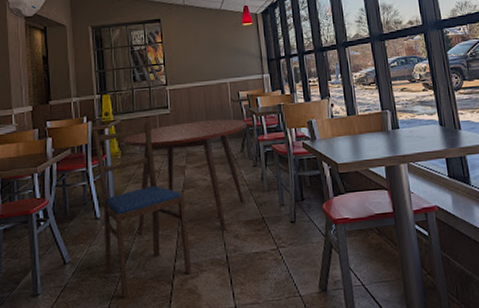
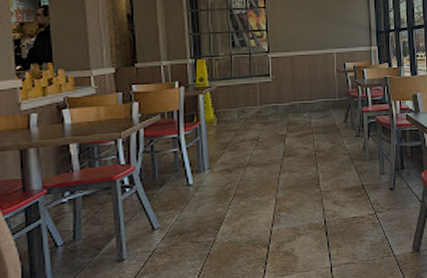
dining chair: present [92,121,192,299] -> none [185,89,289,262]
dining table: present [123,119,247,236] -> none [220,89,351,202]

